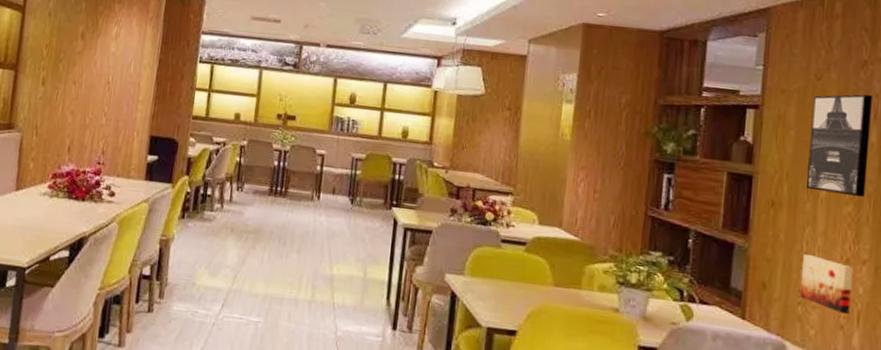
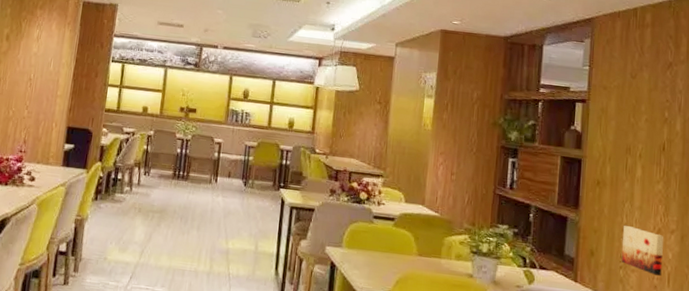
wall art: present [807,94,872,198] -> none [625,90,676,177]

